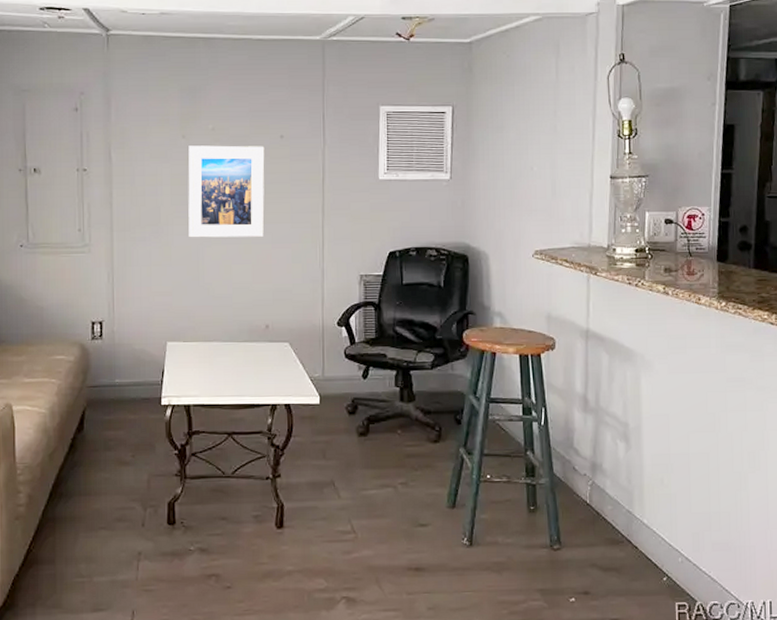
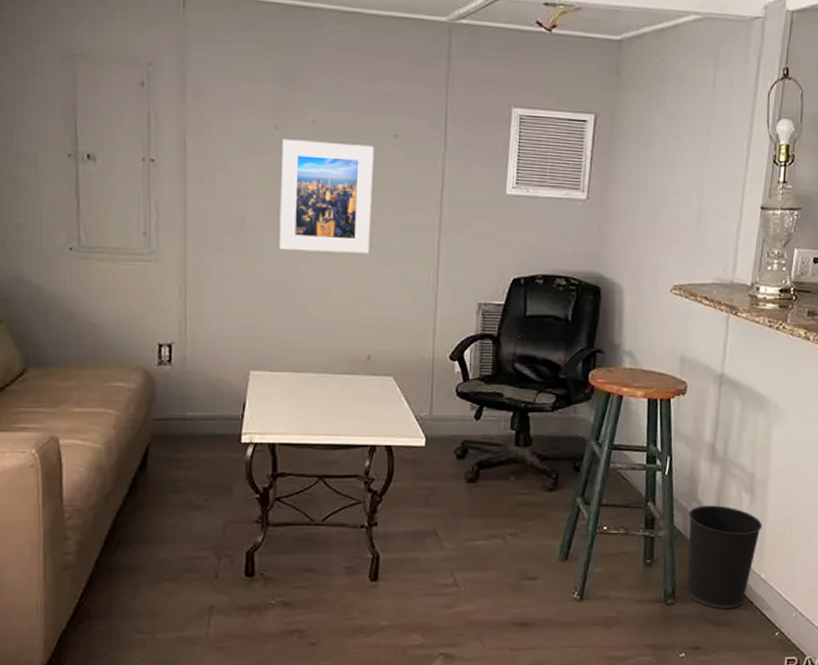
wastebasket: none [567,453,640,554] -> present [687,505,763,609]

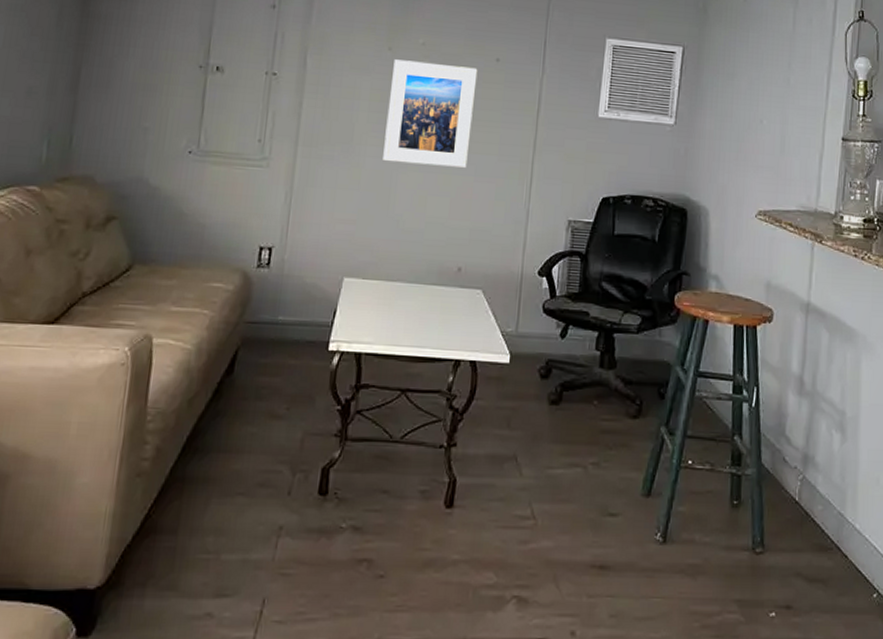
wastebasket: present [687,505,763,609] -> none [777,442,855,562]

